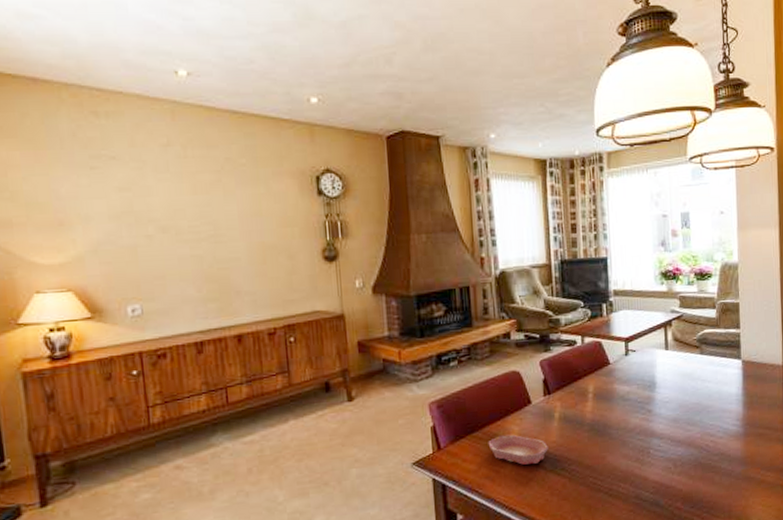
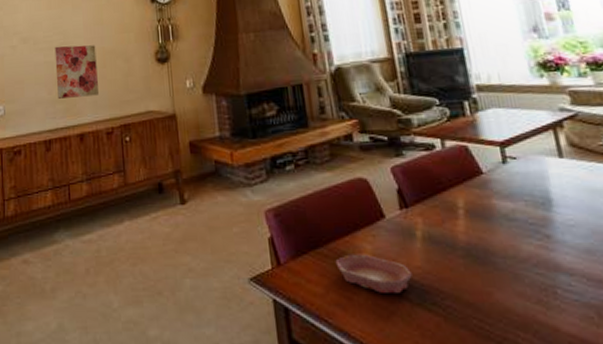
wall art: none [203,238,258,297] -> present [55,45,98,99]

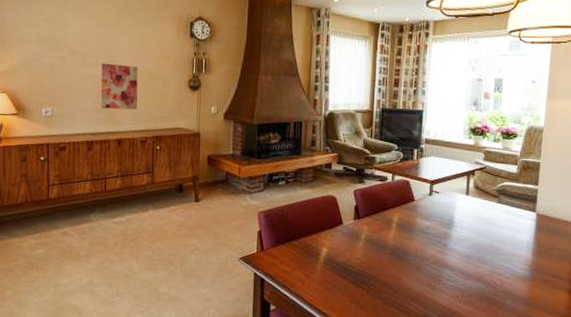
bowl: present [335,253,412,293] -> none [302,246,353,274]

